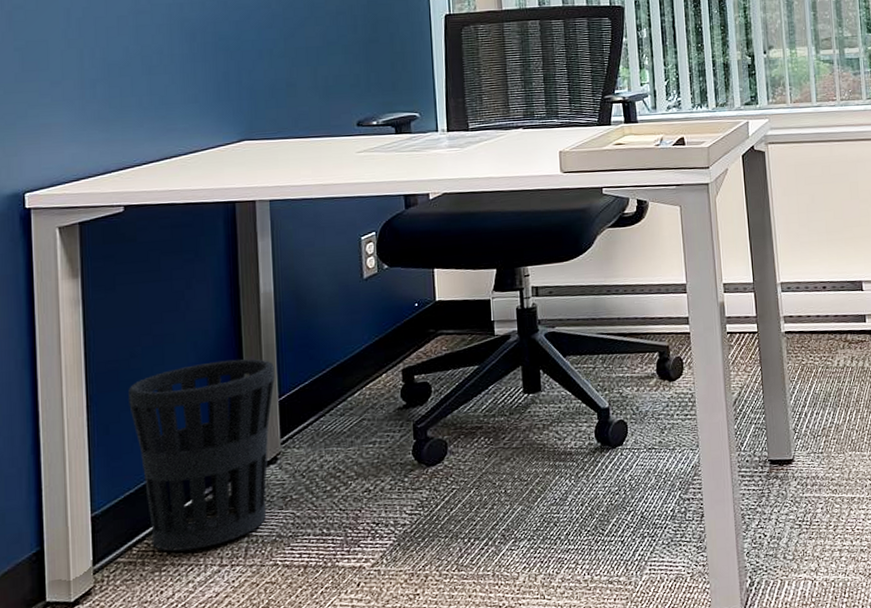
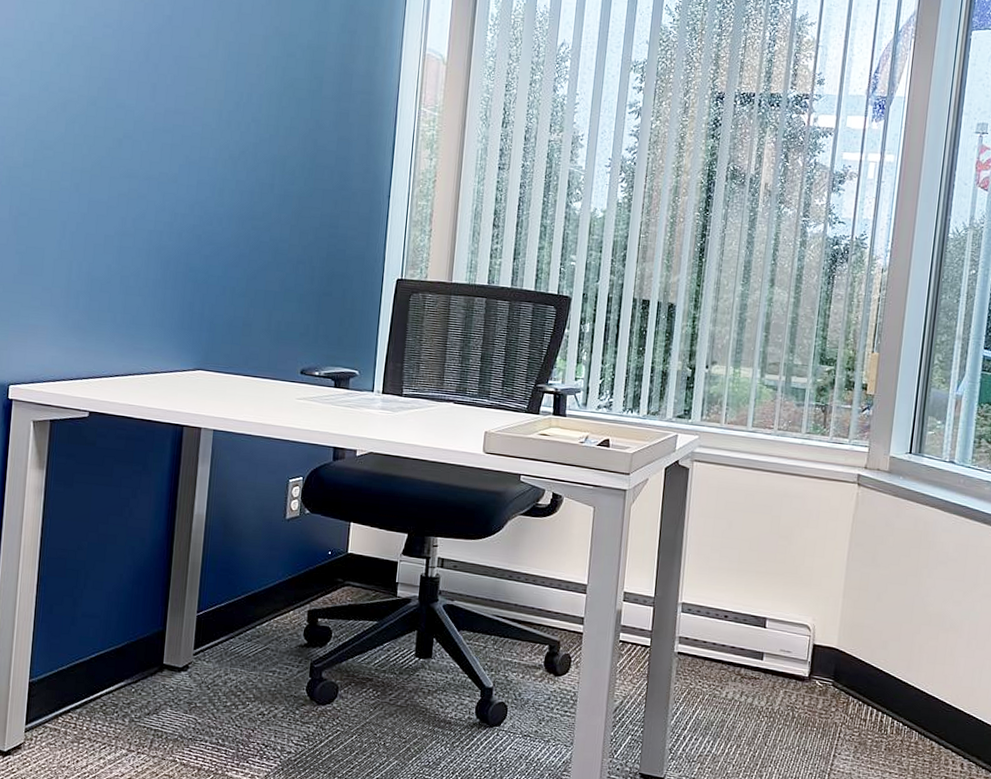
wastebasket: present [128,358,275,552] -> none [71,567,197,732]

